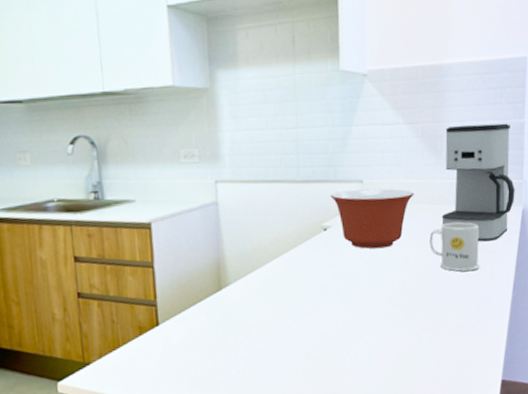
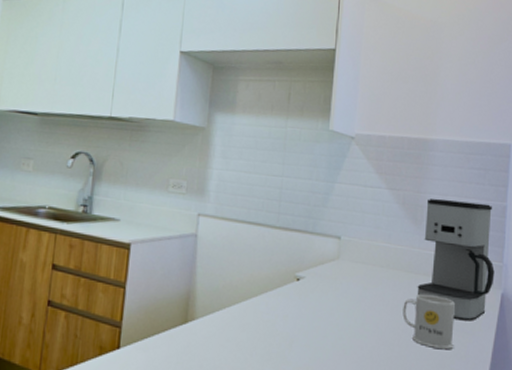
mixing bowl: present [330,188,415,249] -> none [306,244,391,309]

